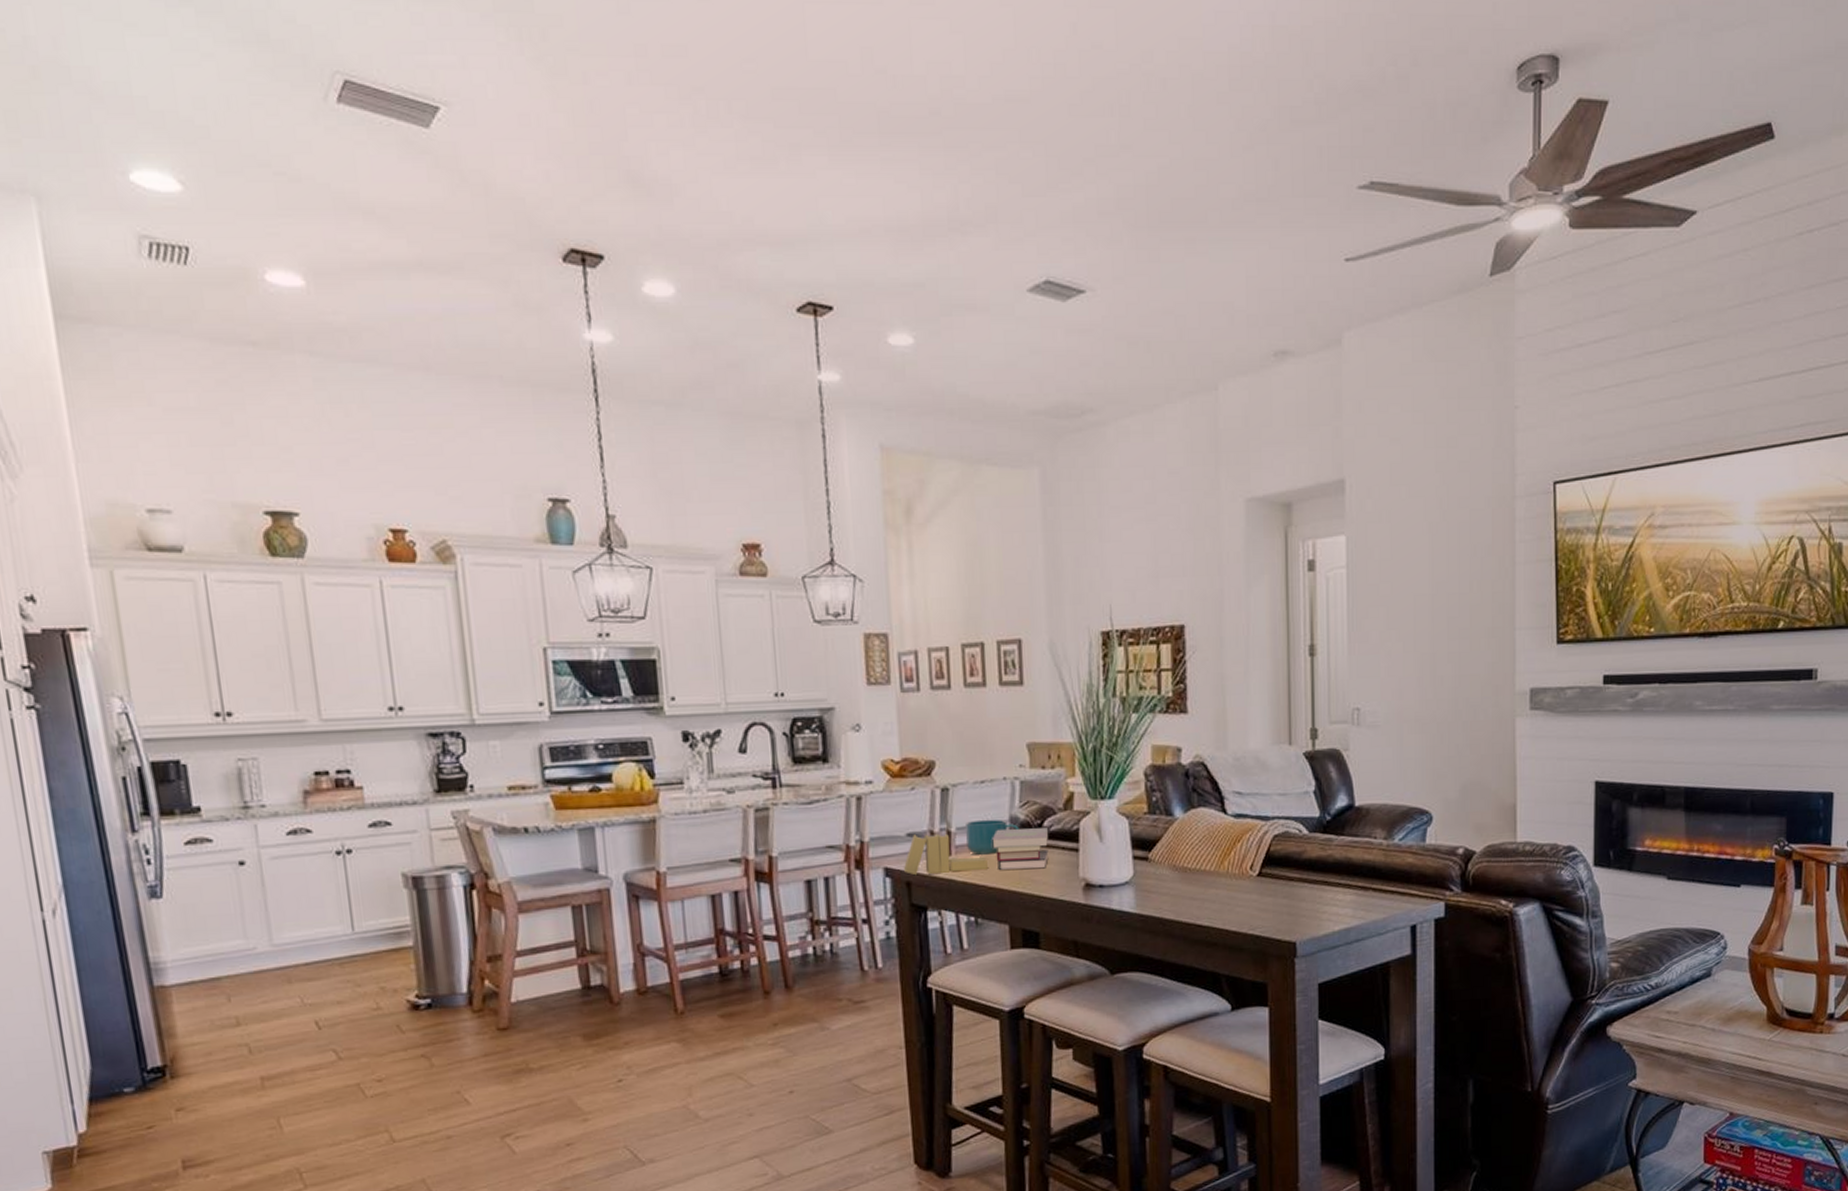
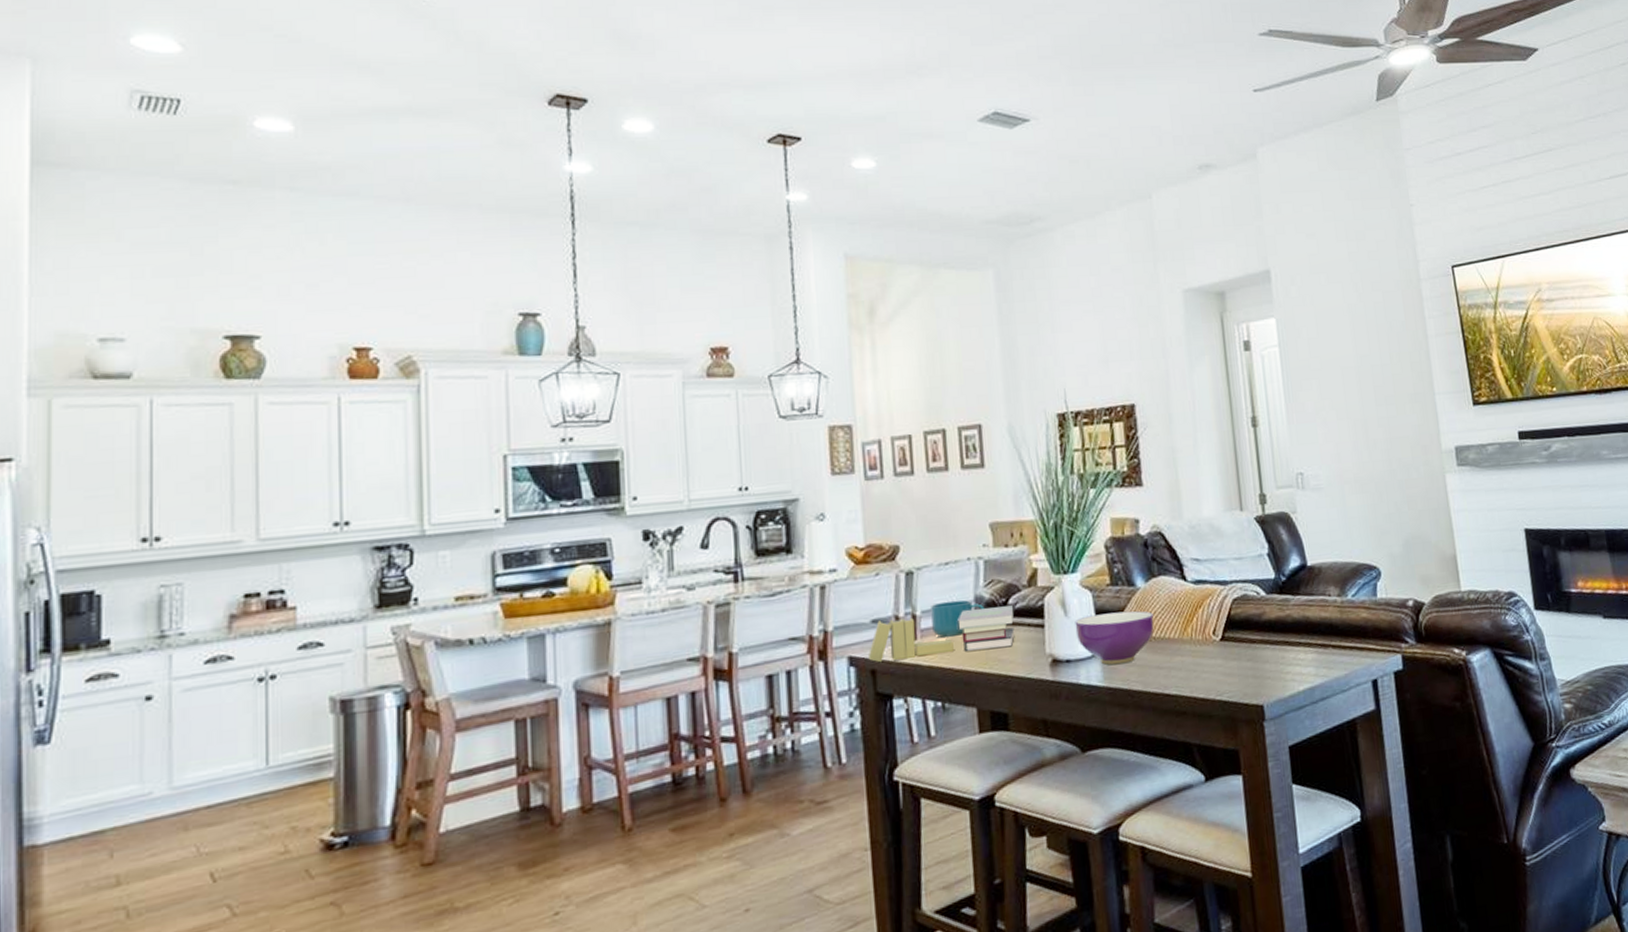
bowl: none [1109,840,1190,893] -> present [1075,610,1155,665]

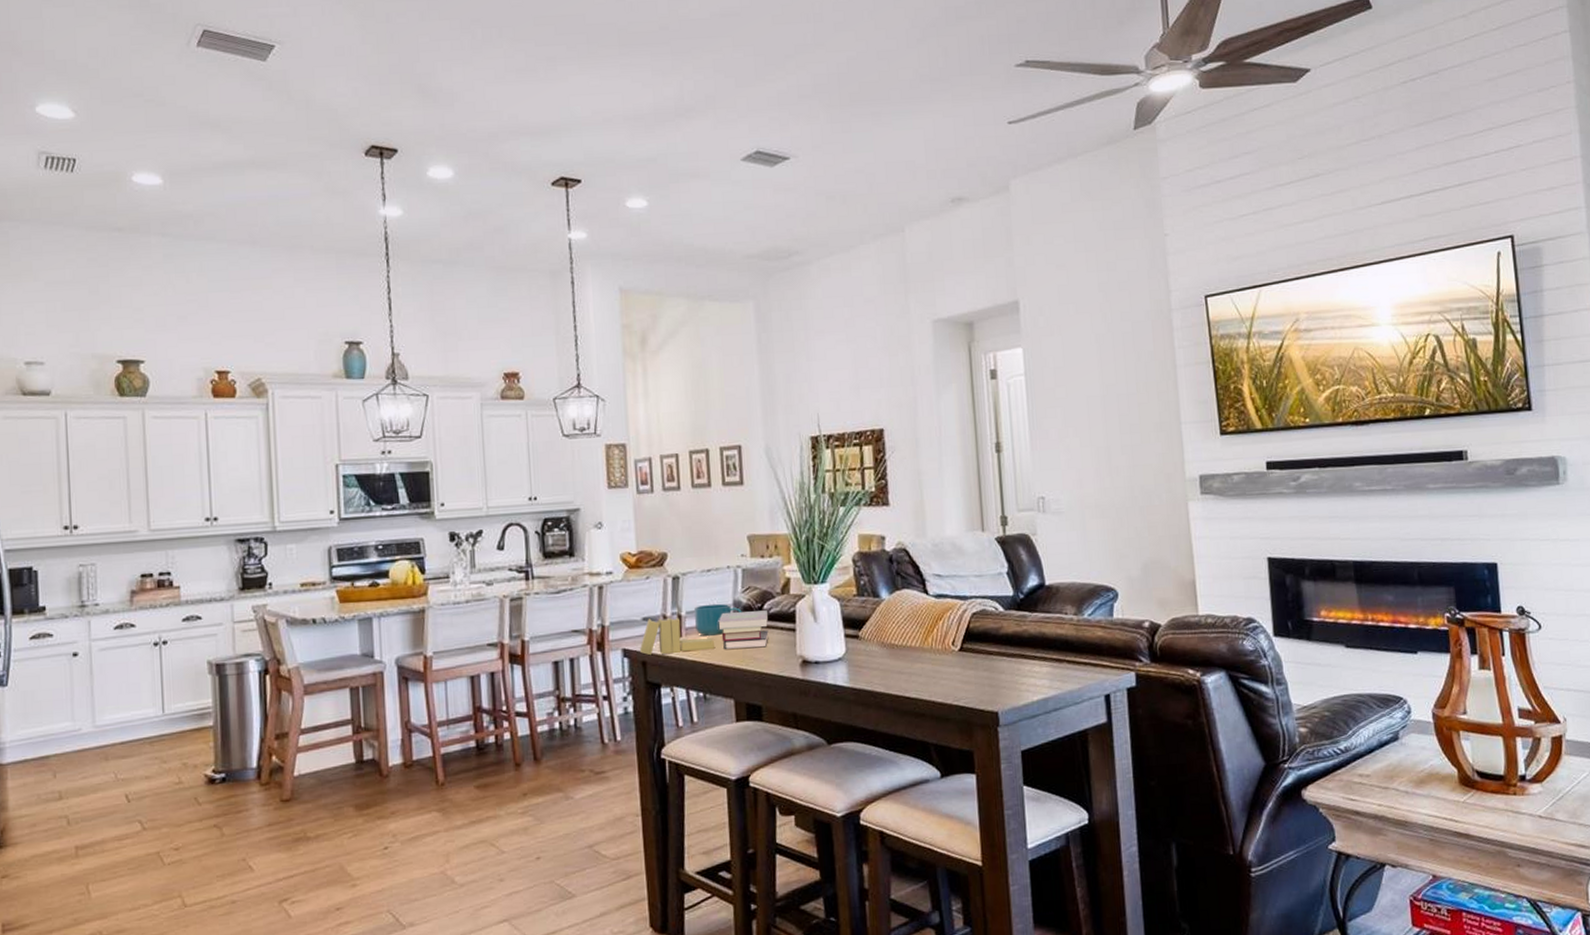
bowl: present [1075,610,1155,665] -> none [823,620,897,668]

